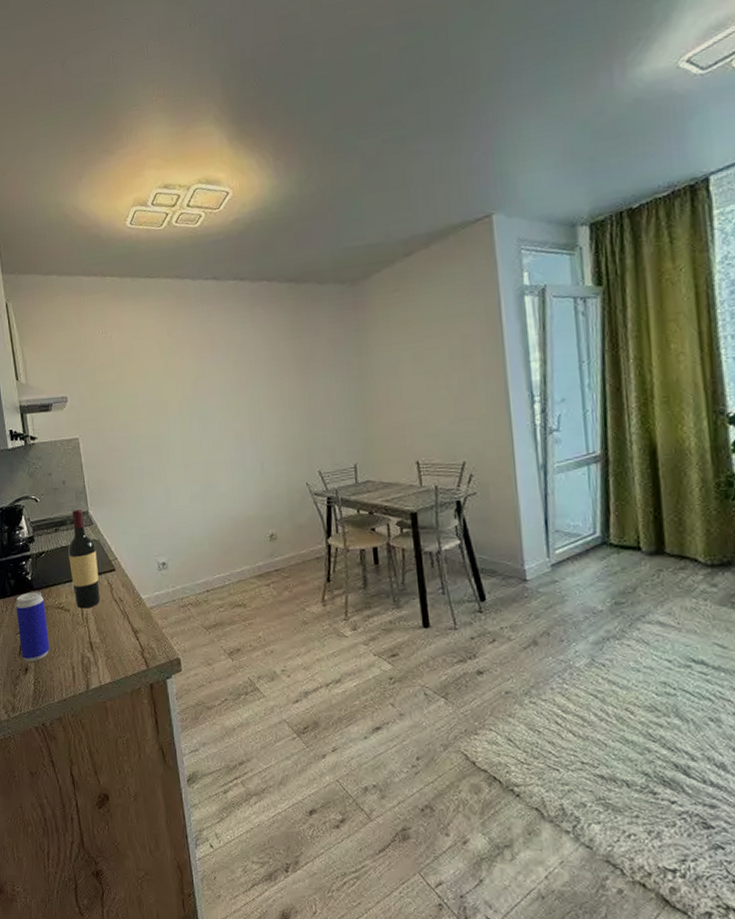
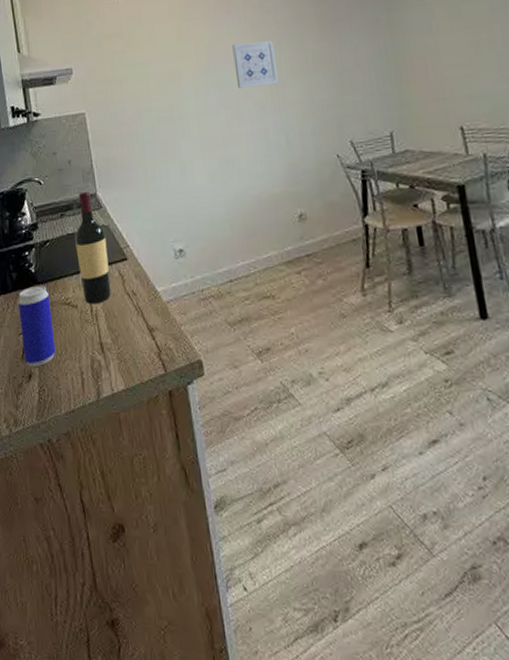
wall art: none [215,378,256,421] -> present [232,40,278,89]

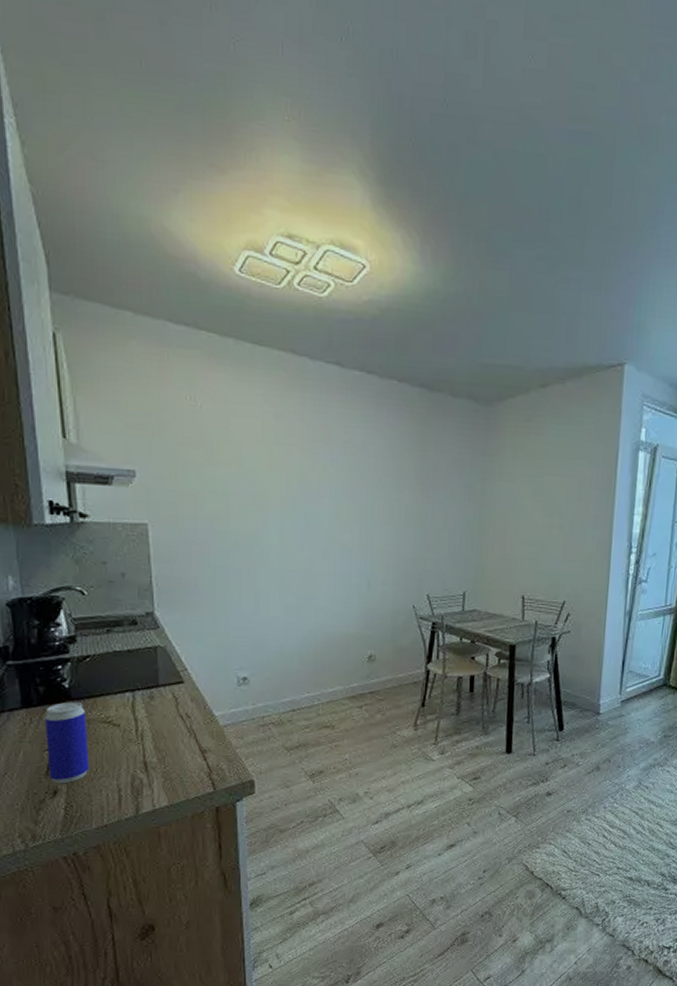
wine bottle: present [75,191,111,304] -> none [123,608,162,724]
wall art: present [232,40,278,89] -> none [326,482,369,530]

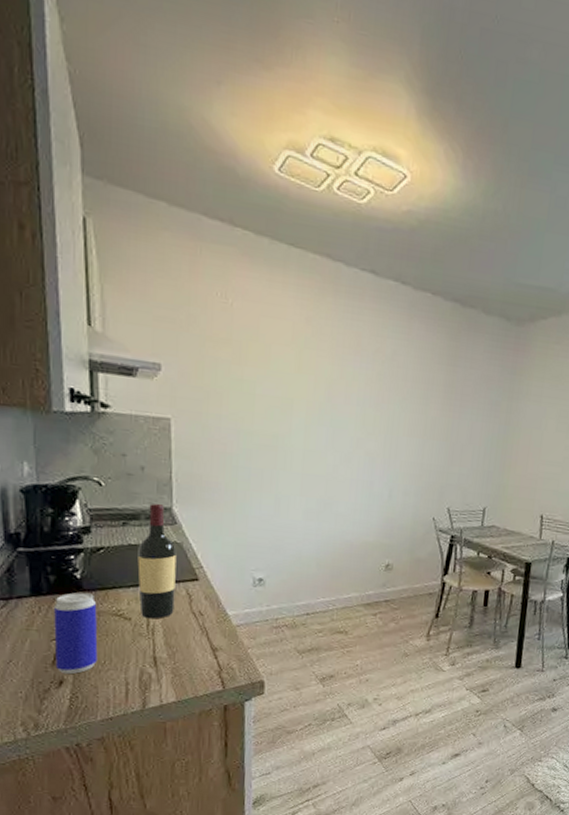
wine bottle: none [123,608,162,724] -> present [137,503,177,619]

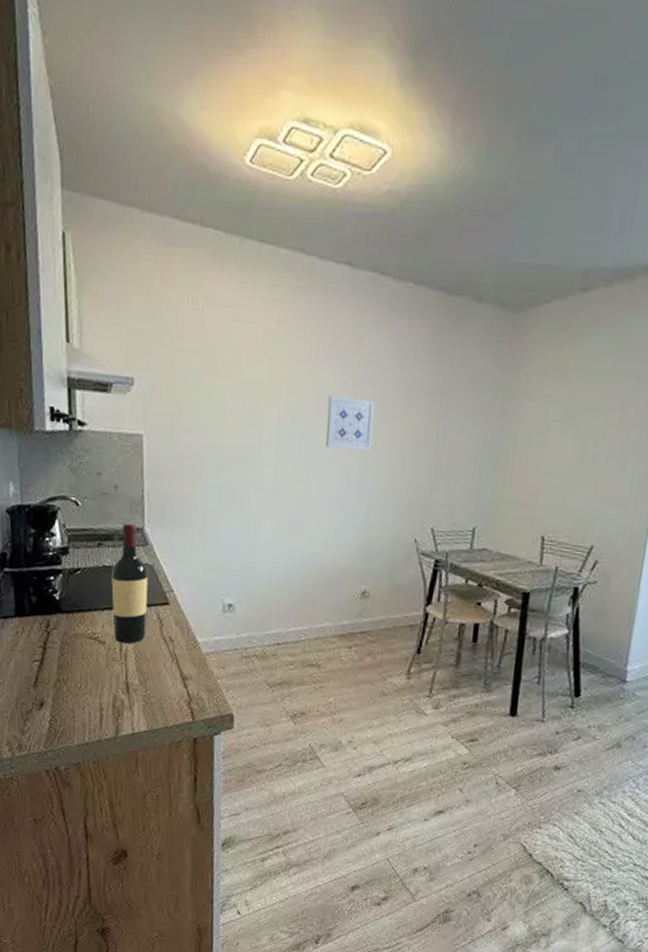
beverage can: present [54,592,98,674] -> none [36,614,75,696]
wall art: none [352,389,397,440] -> present [325,396,375,451]

